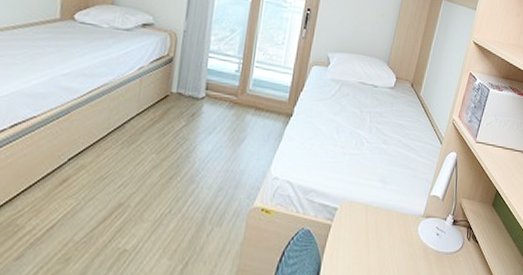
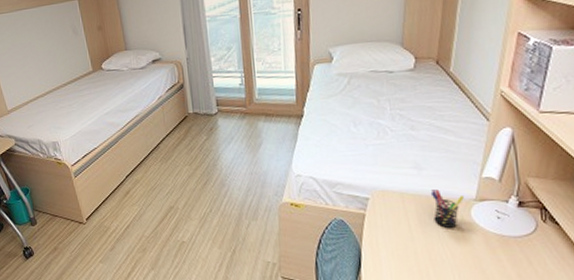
pen holder: none [388,204,415,243] -> present [430,189,464,228]

